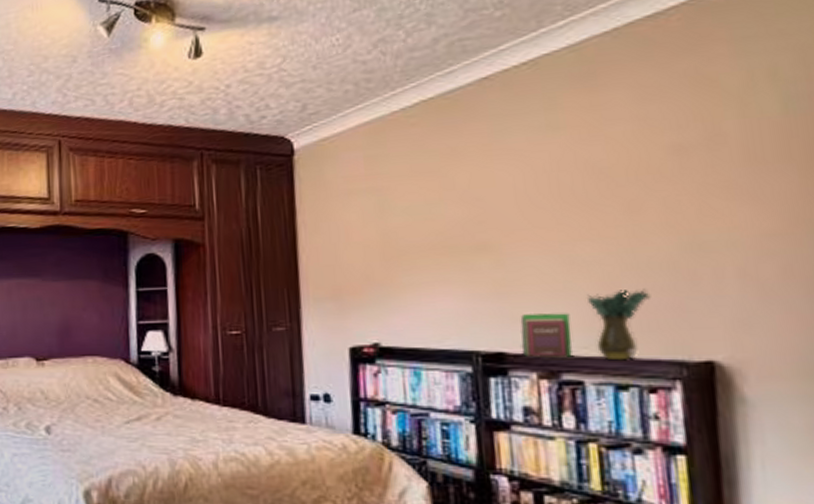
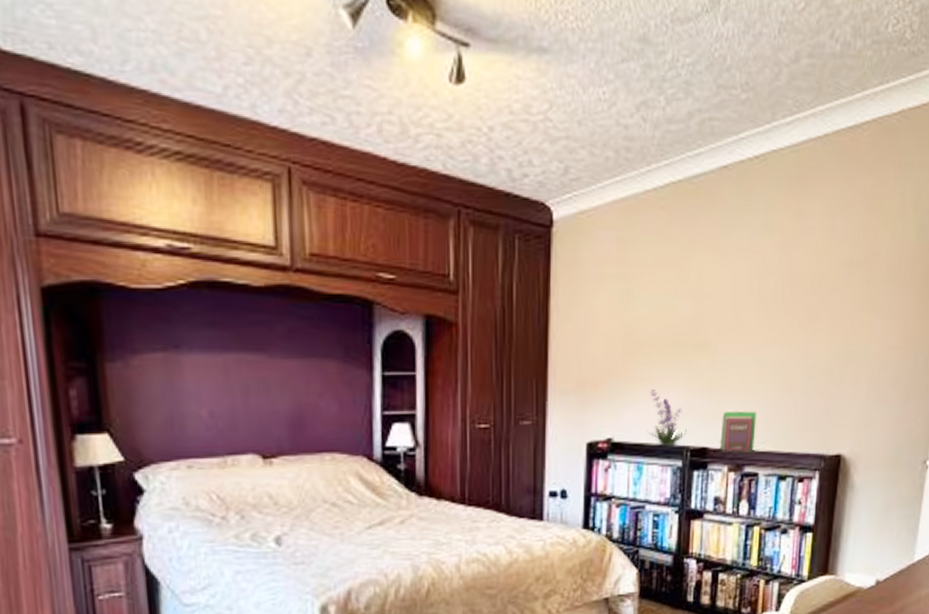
plant: none [421,294,473,351] -> present [649,390,686,446]
vase: present [587,289,648,361] -> none [771,391,810,455]

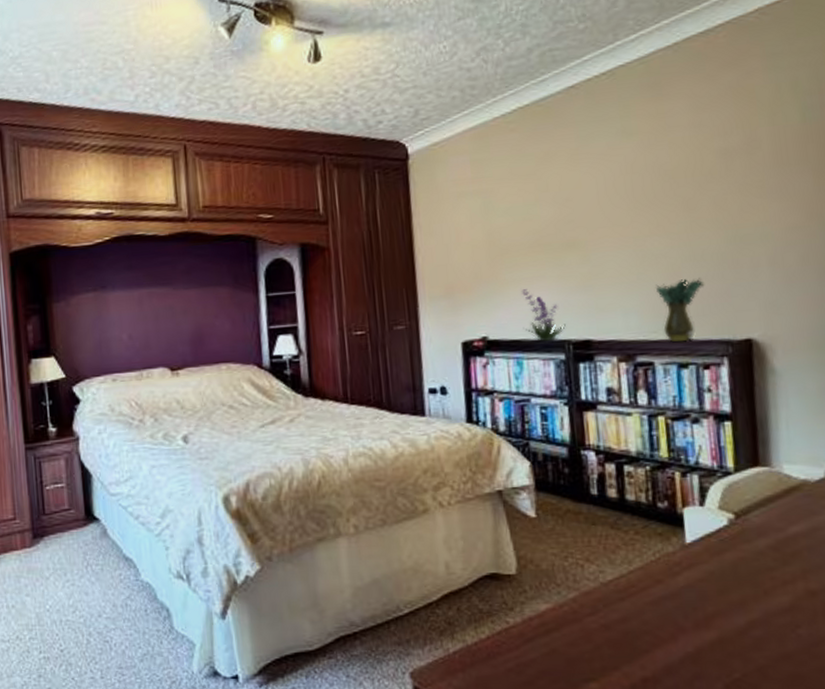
books: present [719,411,757,452] -> none [603,302,645,343]
vase: none [771,391,810,455] -> present [656,278,702,342]

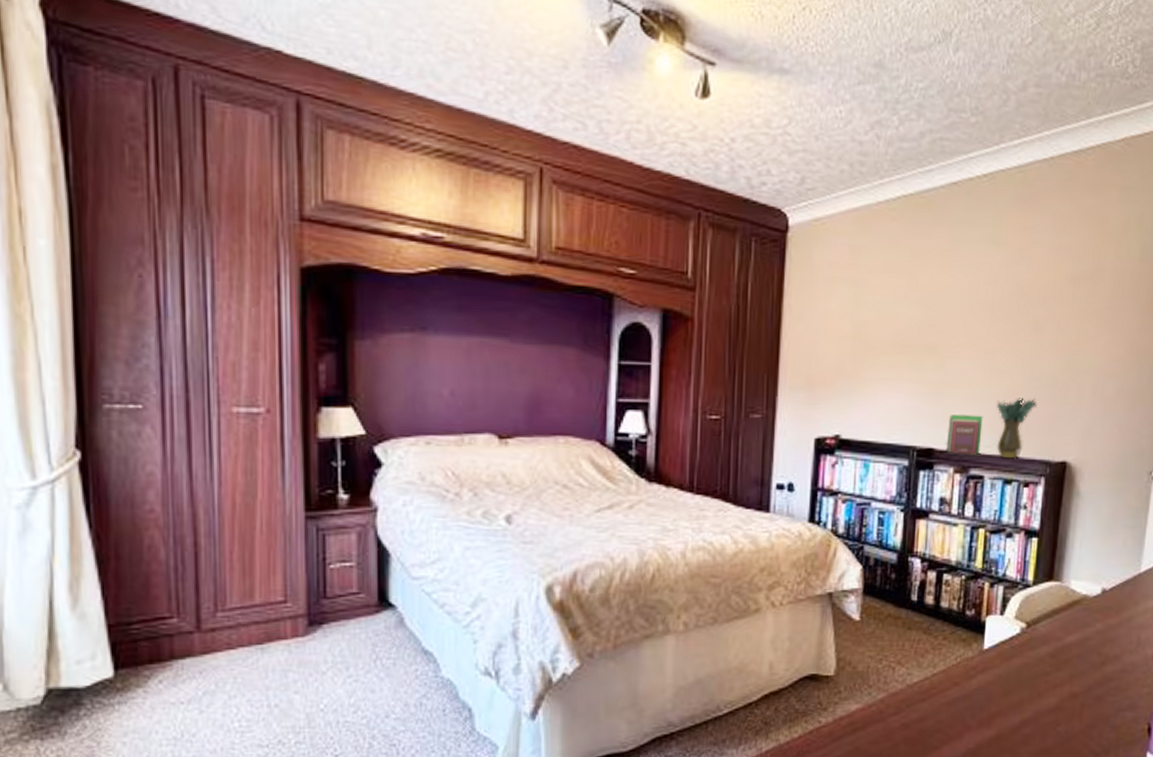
plant: present [522,289,566,341] -> none [877,390,913,445]
books: none [603,302,645,343] -> present [946,414,983,455]

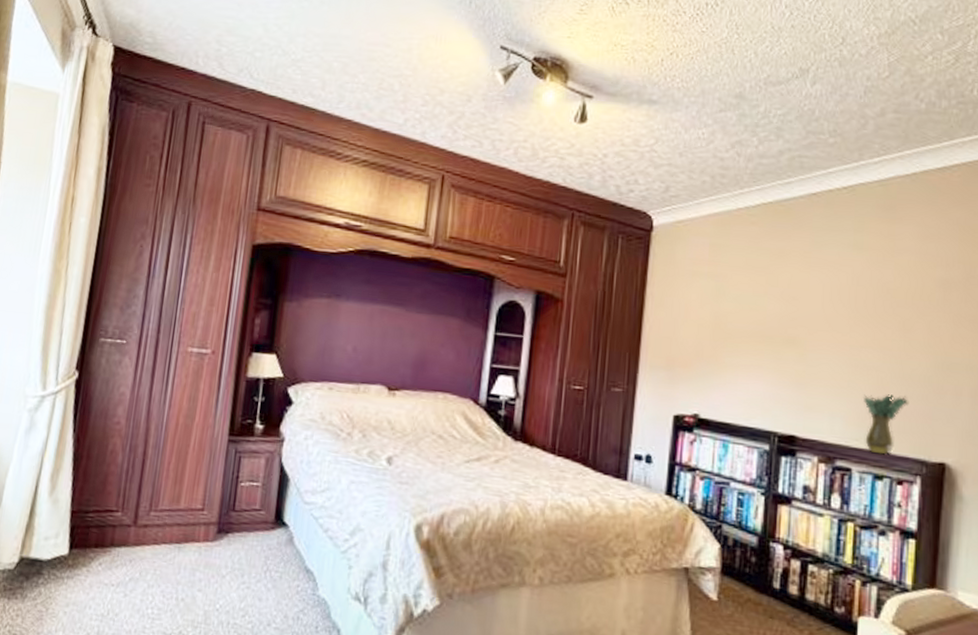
books: present [946,414,983,455] -> none [809,404,849,447]

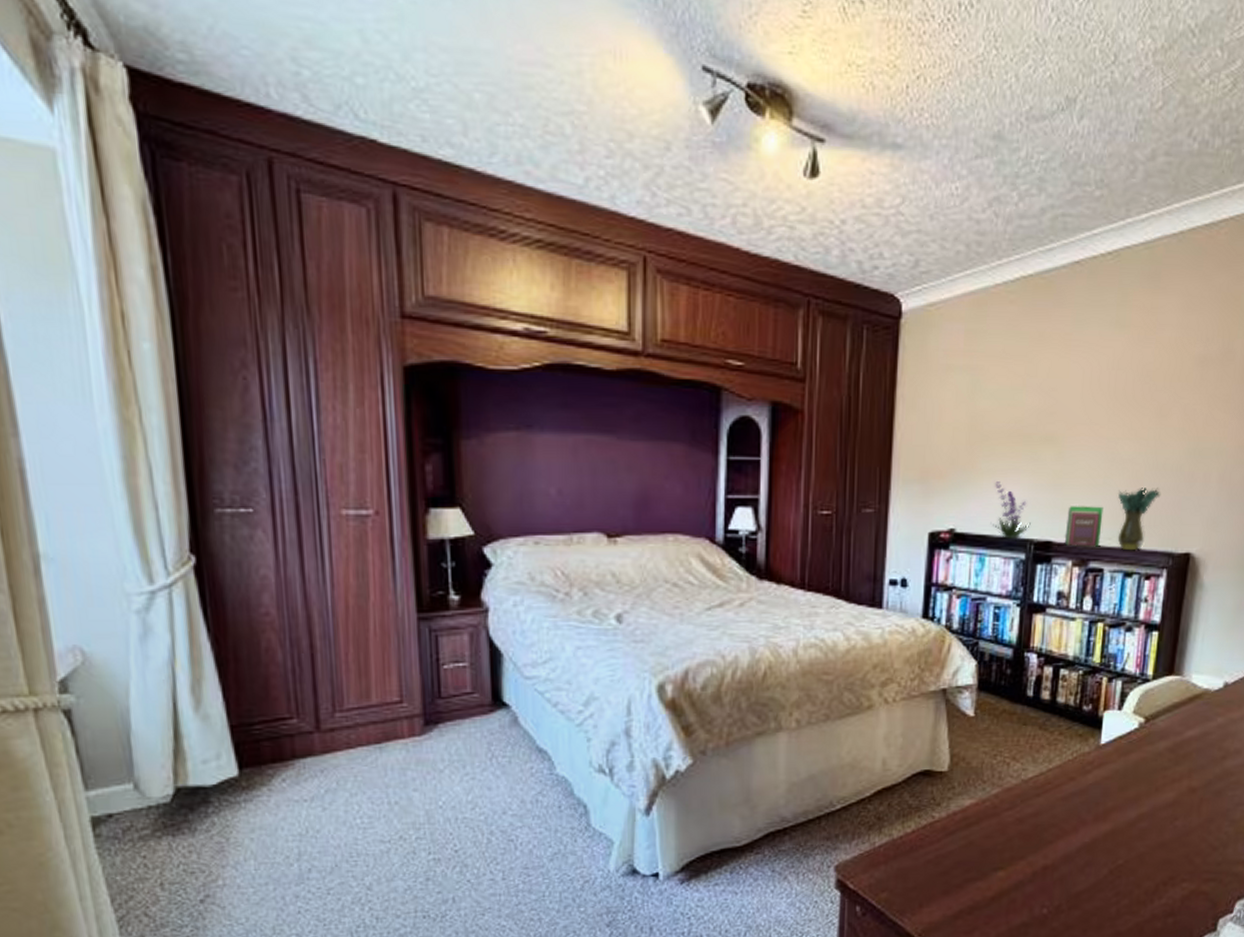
plant: none [736,375,774,430] -> present [993,482,1031,539]
books: none [809,404,849,447] -> present [1064,506,1103,547]

